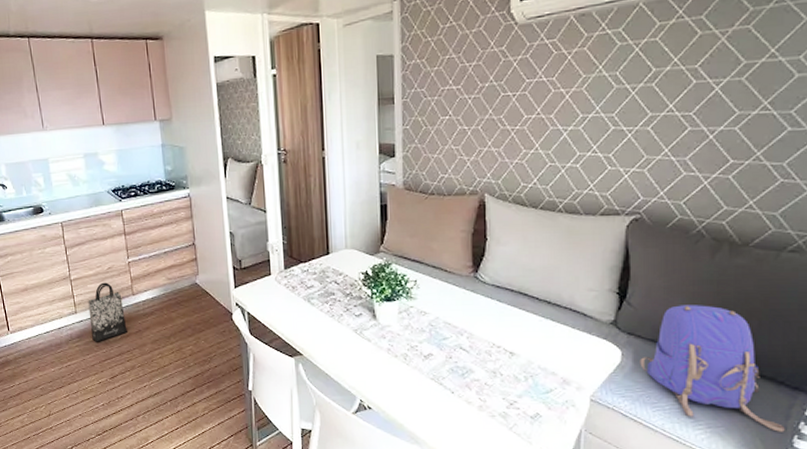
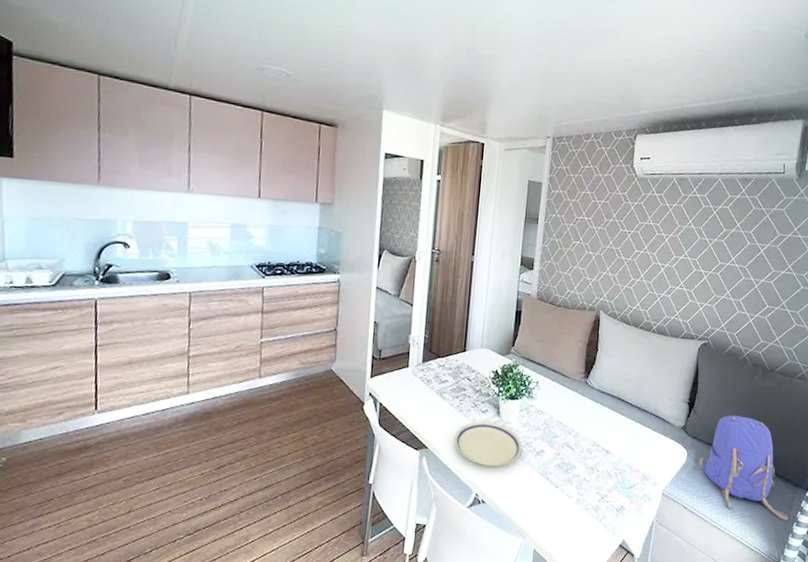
shopping bag: present [88,282,127,342] -> none [202,362,247,428]
plate: none [329,325,406,371] -> present [454,421,522,466]

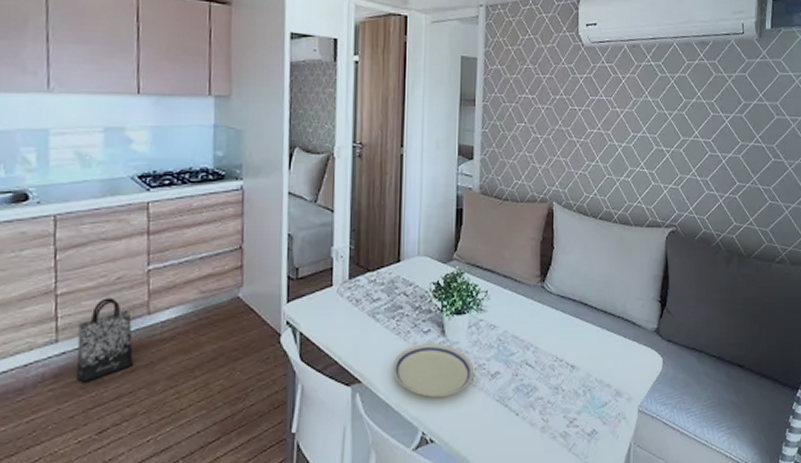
shopping bag: none [202,362,247,428] -> present [77,297,133,383]
backpack: present [699,415,789,520] -> none [677,311,780,427]

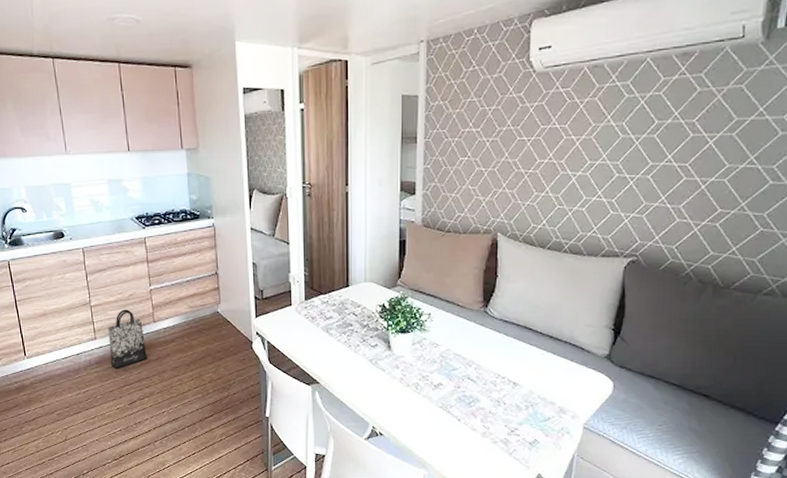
plate: present [392,343,474,397] -> none [345,355,418,400]

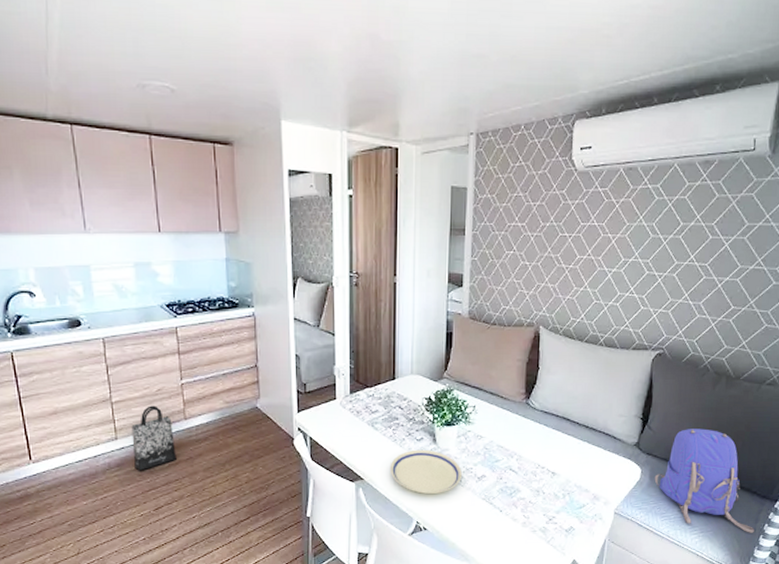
plate: none [345,355,418,400] -> present [390,449,462,494]
backpack: none [629,341,751,457] -> present [654,429,755,533]

